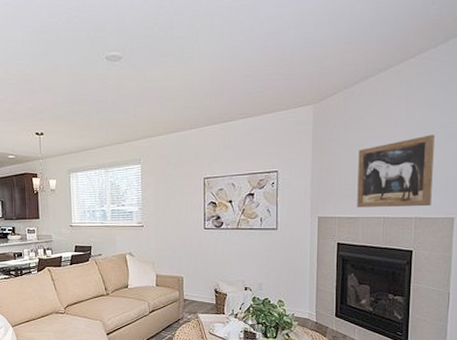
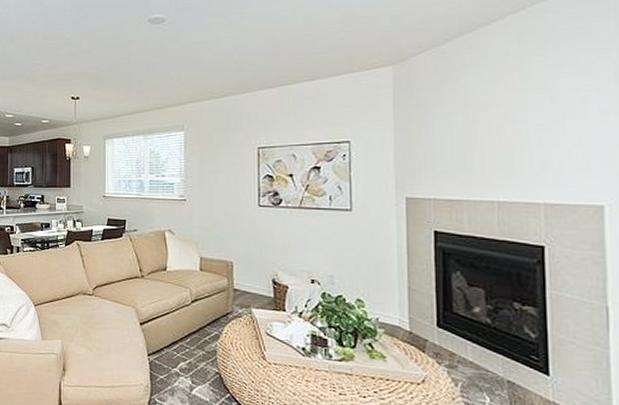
wall art: present [357,134,435,208] -> none [456,100,567,190]

